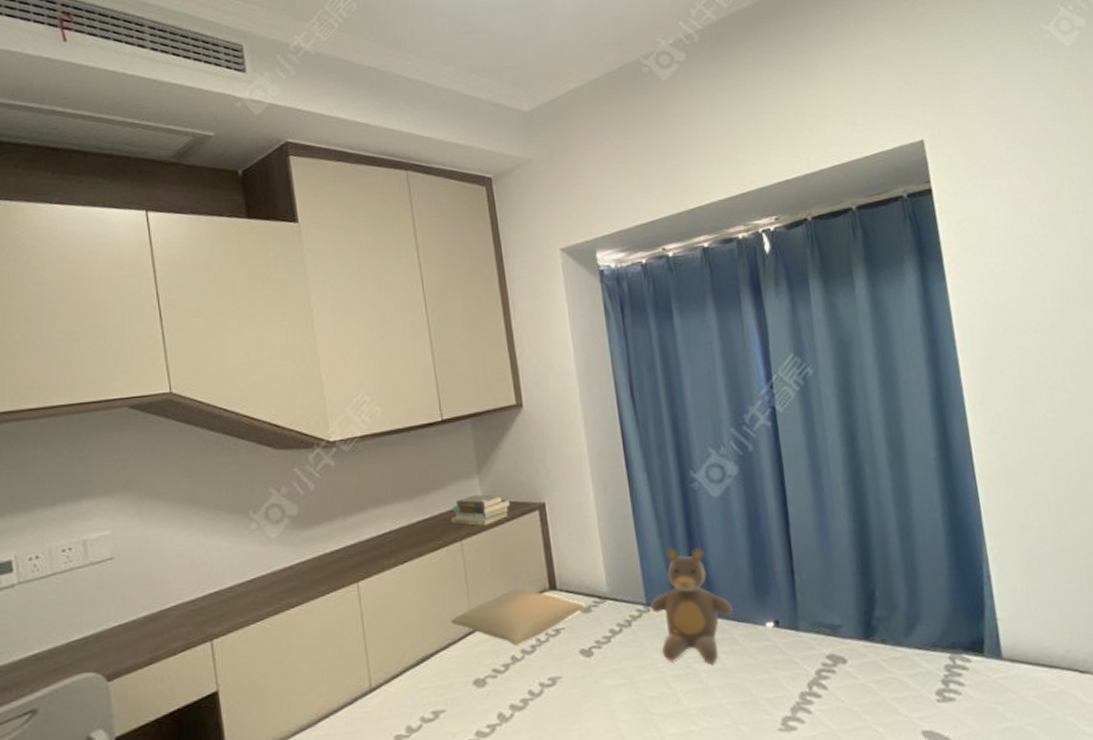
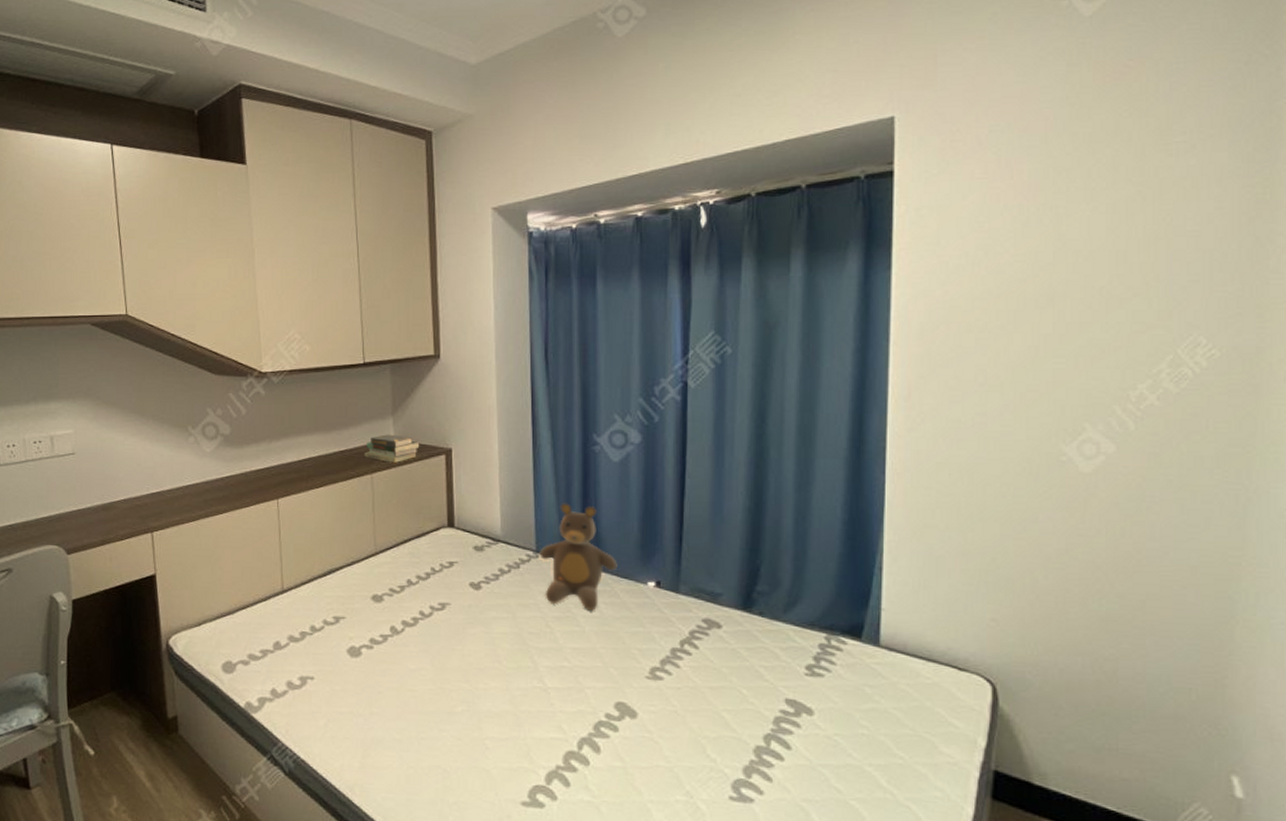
pillow: present [450,589,584,645] -> none [356,522,477,571]

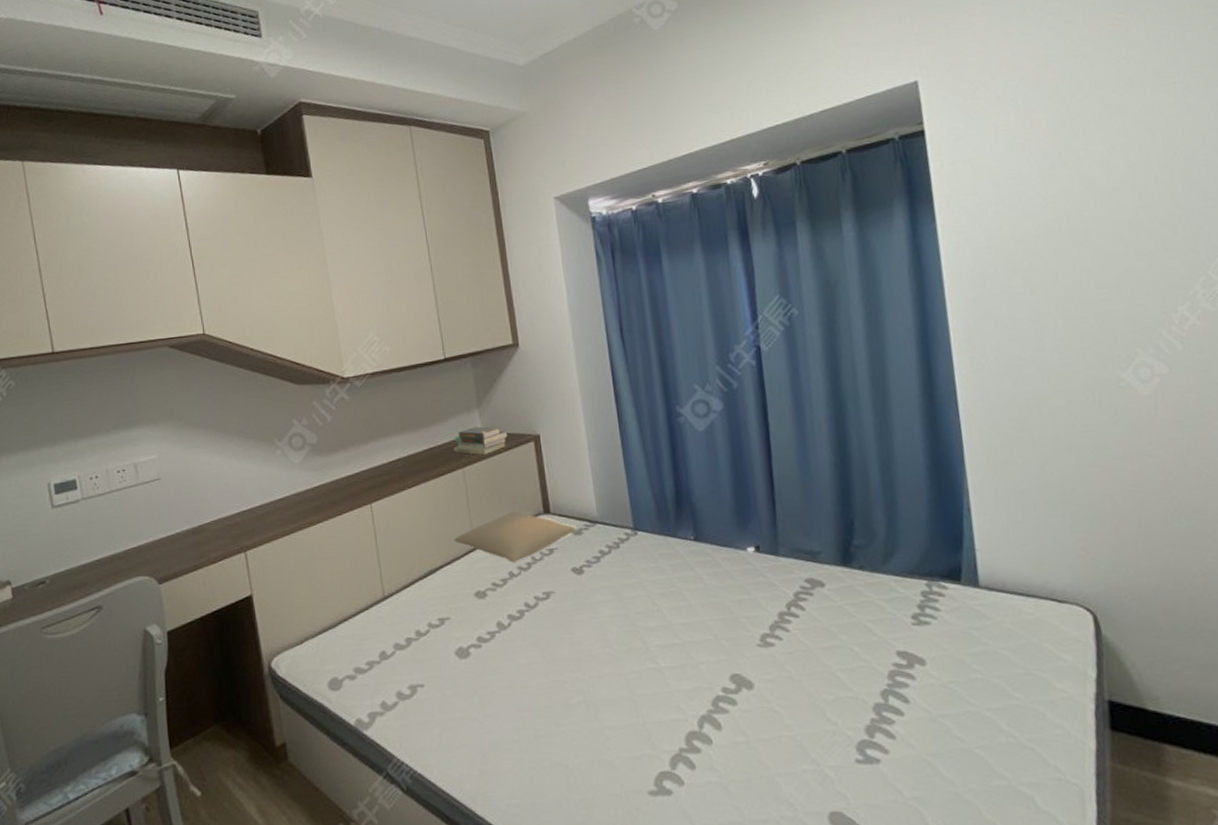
pillow: none [356,522,477,571] -> present [454,512,575,563]
teddy bear: present [539,503,618,611] -> none [637,477,716,583]

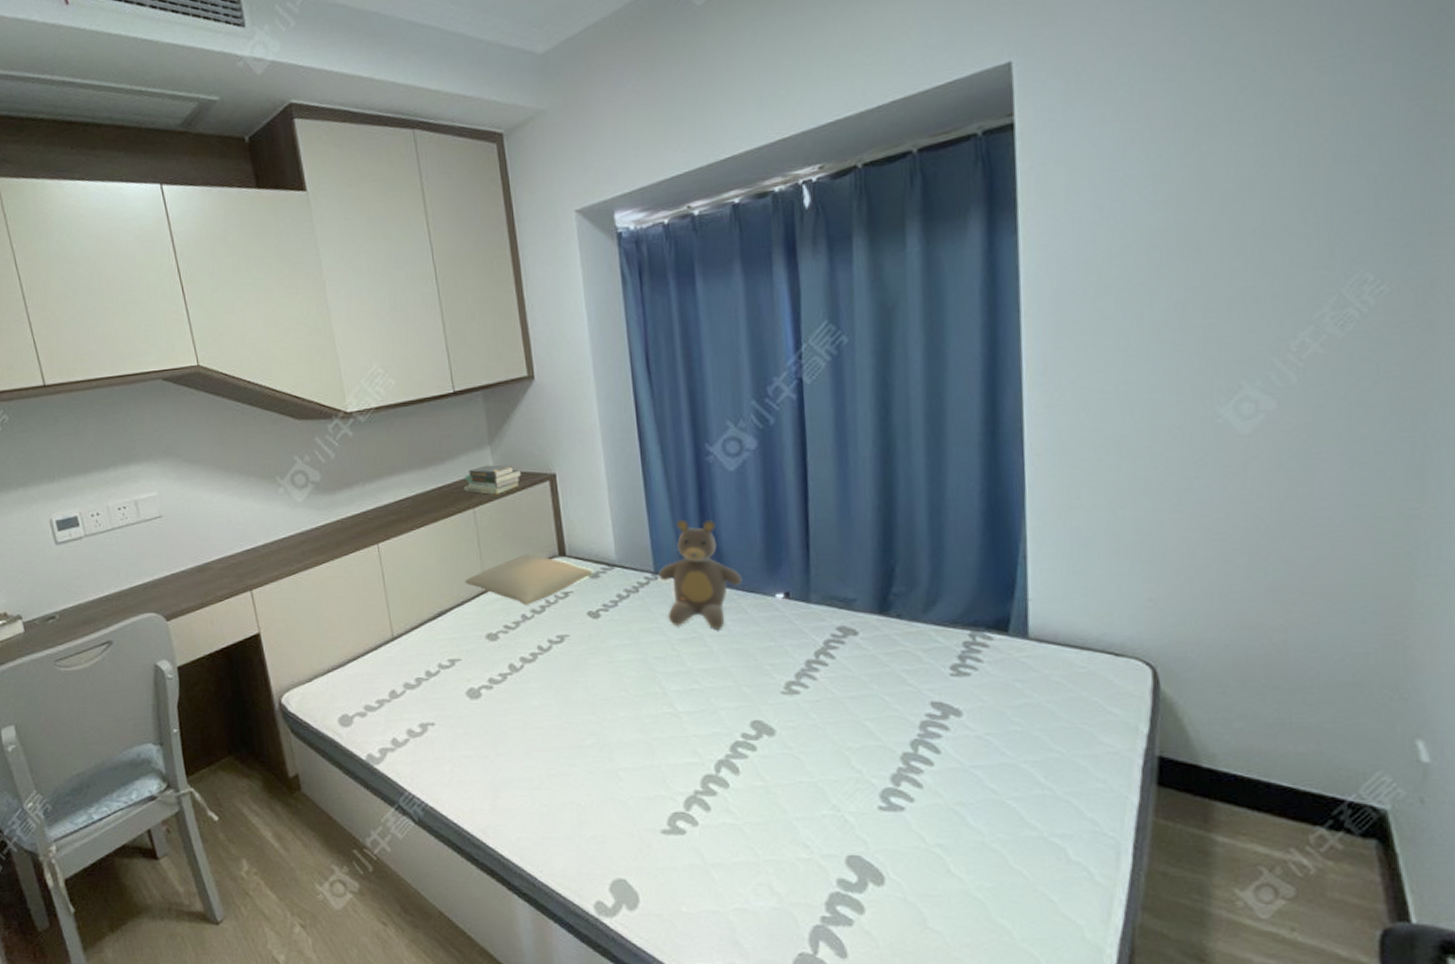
teddy bear: none [637,477,716,583] -> present [658,519,742,629]

